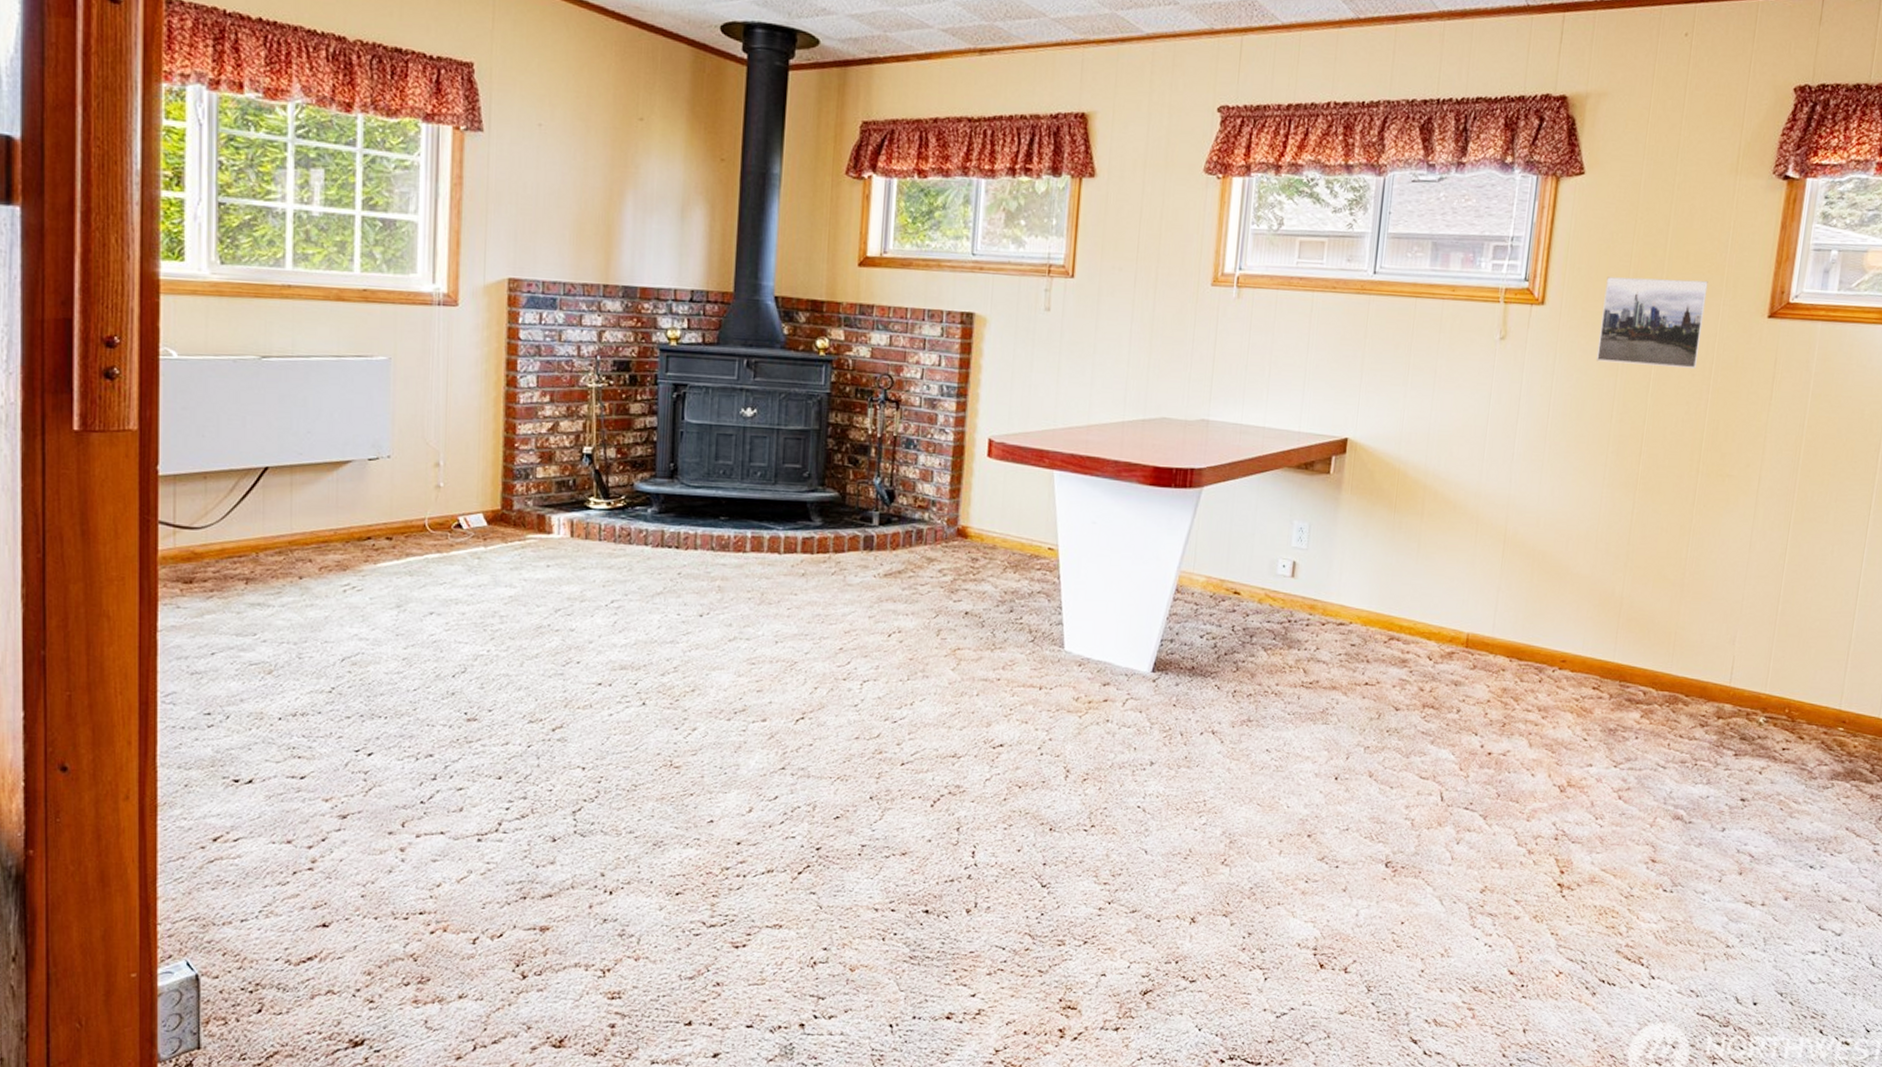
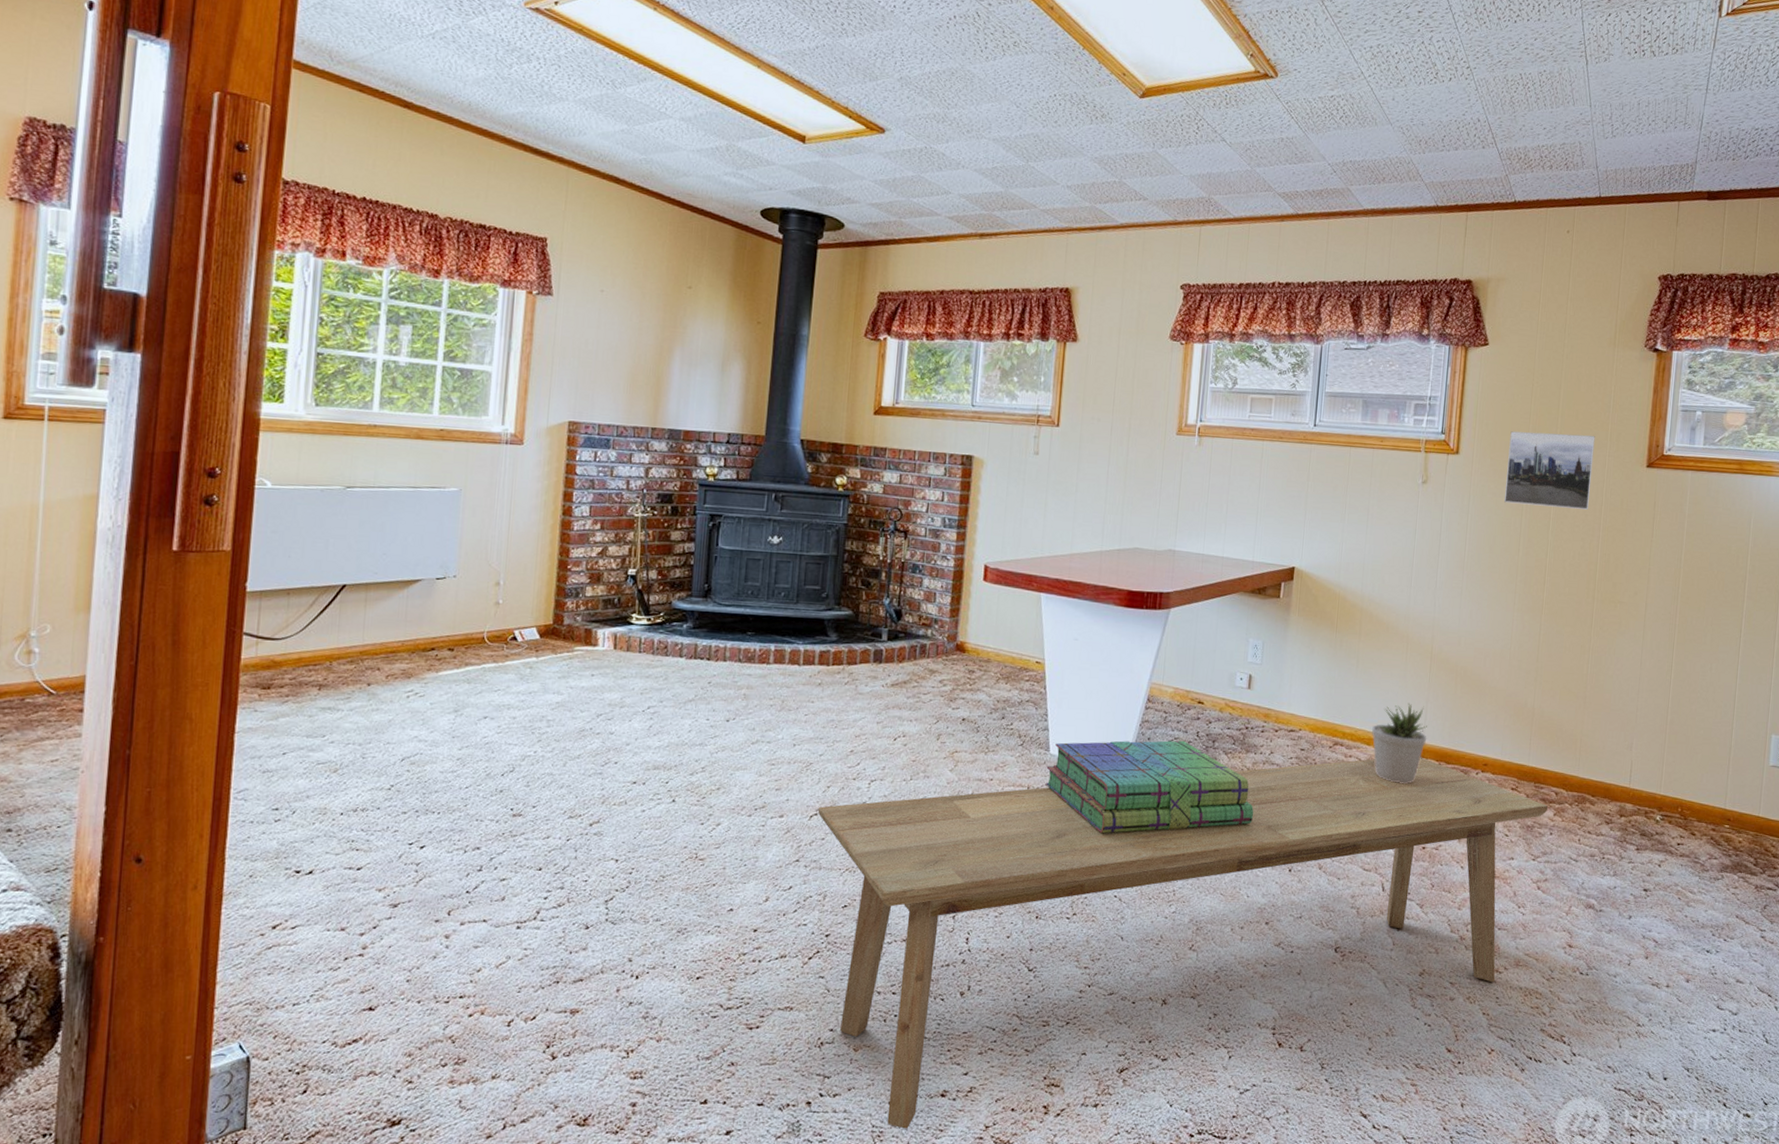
bench: none [804,653,1635,1053] -> present [817,757,1549,1129]
stack of books: none [1059,635,1296,739] -> present [1045,740,1254,834]
potted plant: none [1432,592,1498,683] -> present [1371,703,1427,784]

